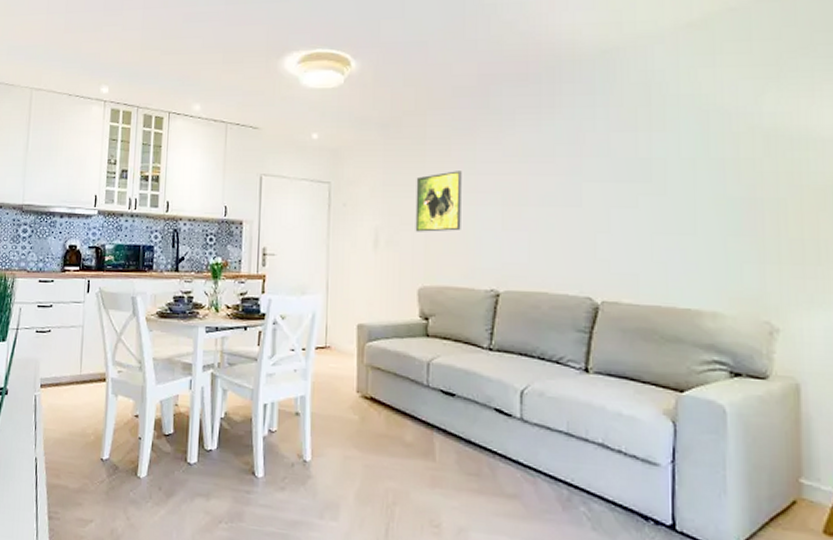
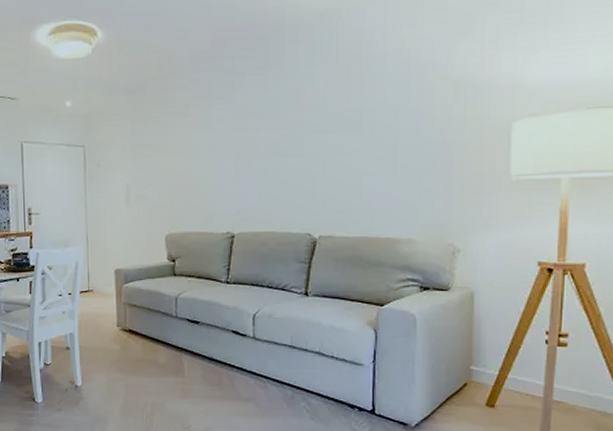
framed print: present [415,171,462,232] -> none [160,129,201,186]

